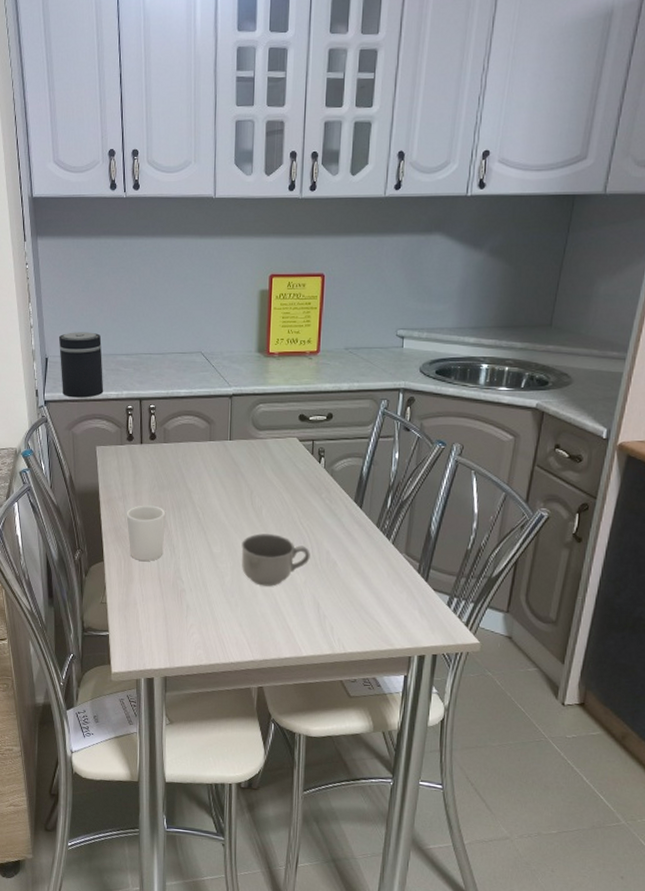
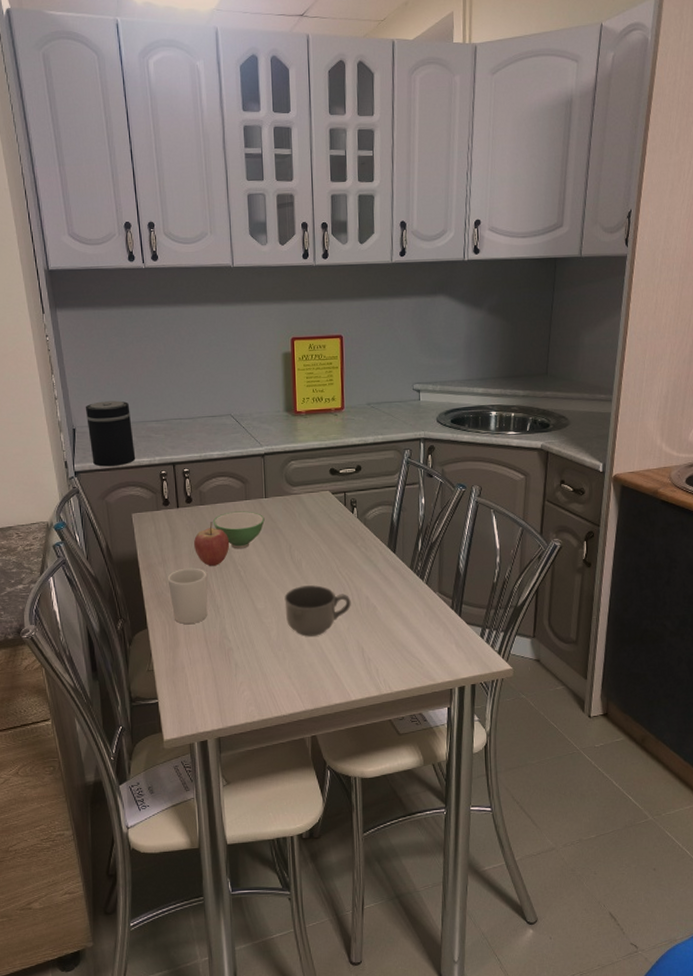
fruit: none [154,461,191,505] -> present [193,522,230,566]
bowl: none [175,452,227,491] -> present [212,511,265,549]

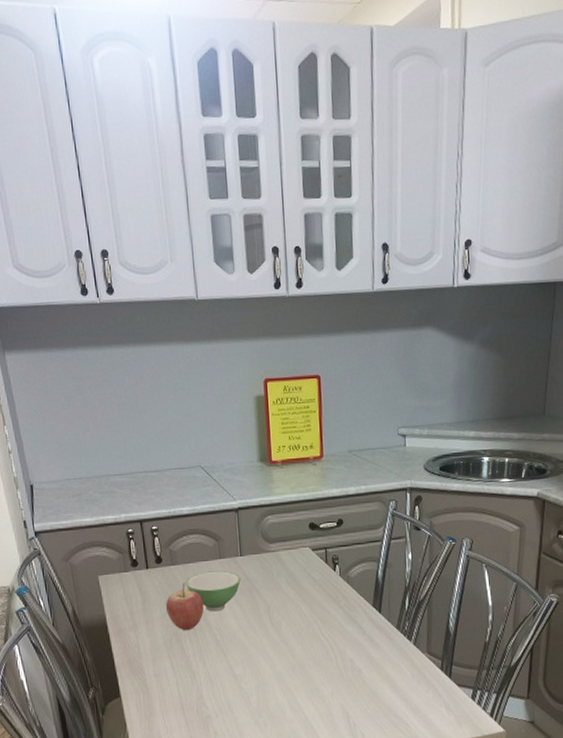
cylinder: present [85,400,136,467] -> none [42,453,100,526]
mug: present [167,568,208,624] -> none [139,632,184,691]
teacup: present [284,585,351,637] -> none [264,648,335,702]

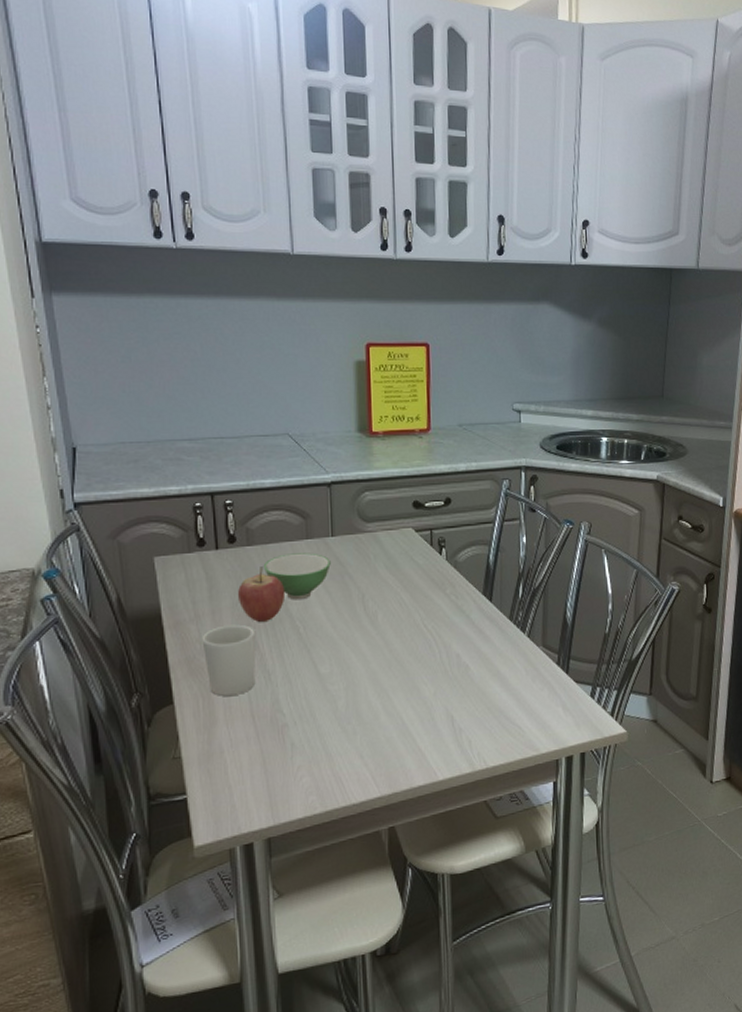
mug: none [139,632,184,691] -> present [201,624,256,696]

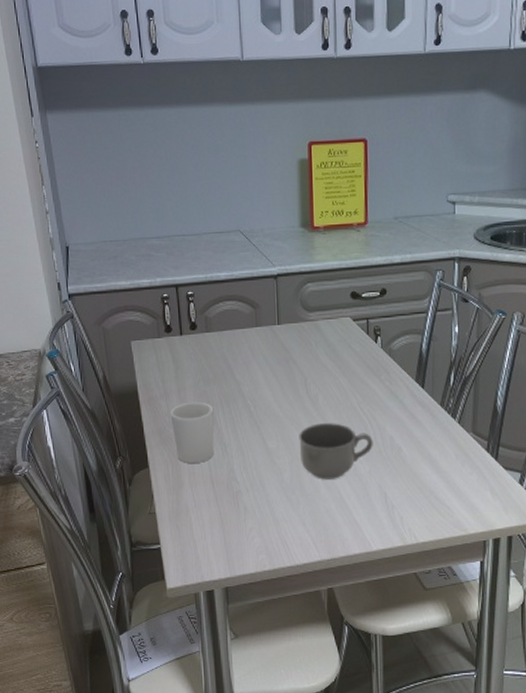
fruit: present [237,566,286,622] -> none [198,351,239,400]
bowl: present [263,552,331,600] -> none [219,339,277,382]
teacup: none [355,642,438,705] -> present [299,423,373,480]

